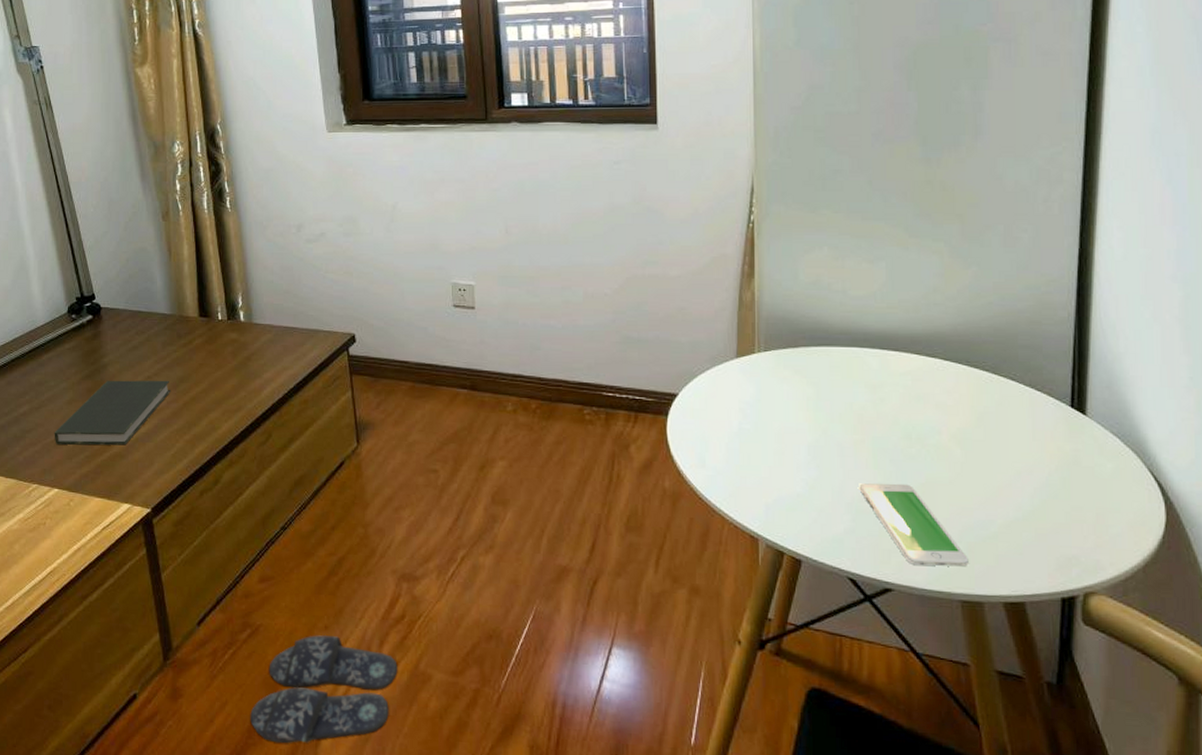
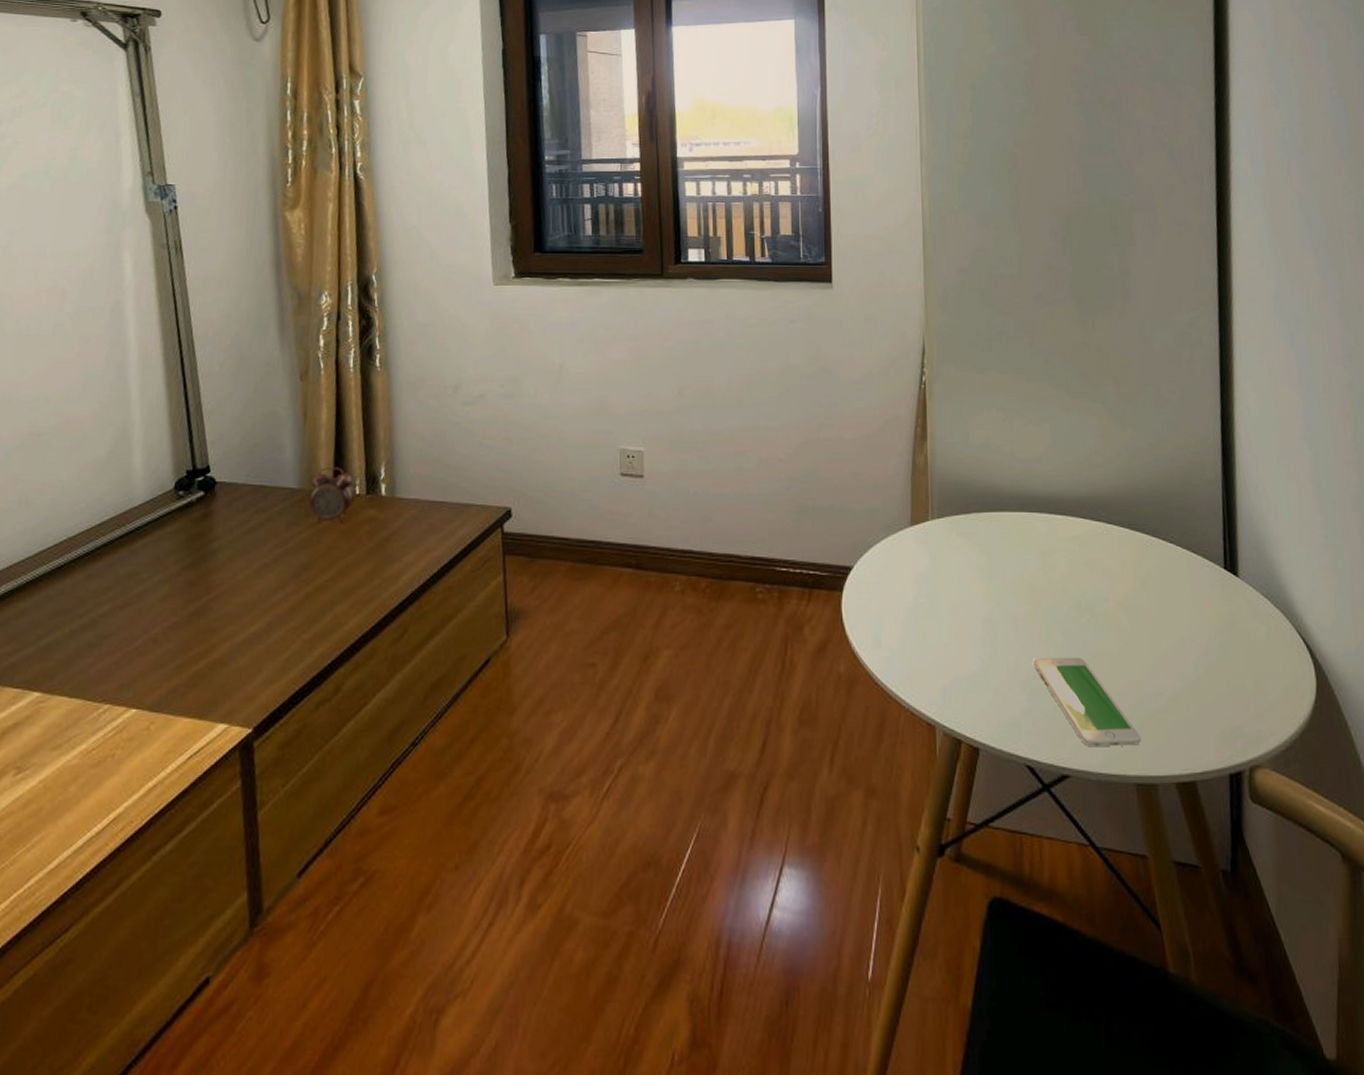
book: present [54,380,170,446] -> none [139,567,291,652]
alarm clock: none [180,296,217,344] -> present [309,467,355,523]
slippers: present [250,635,398,744] -> none [354,878,539,1028]

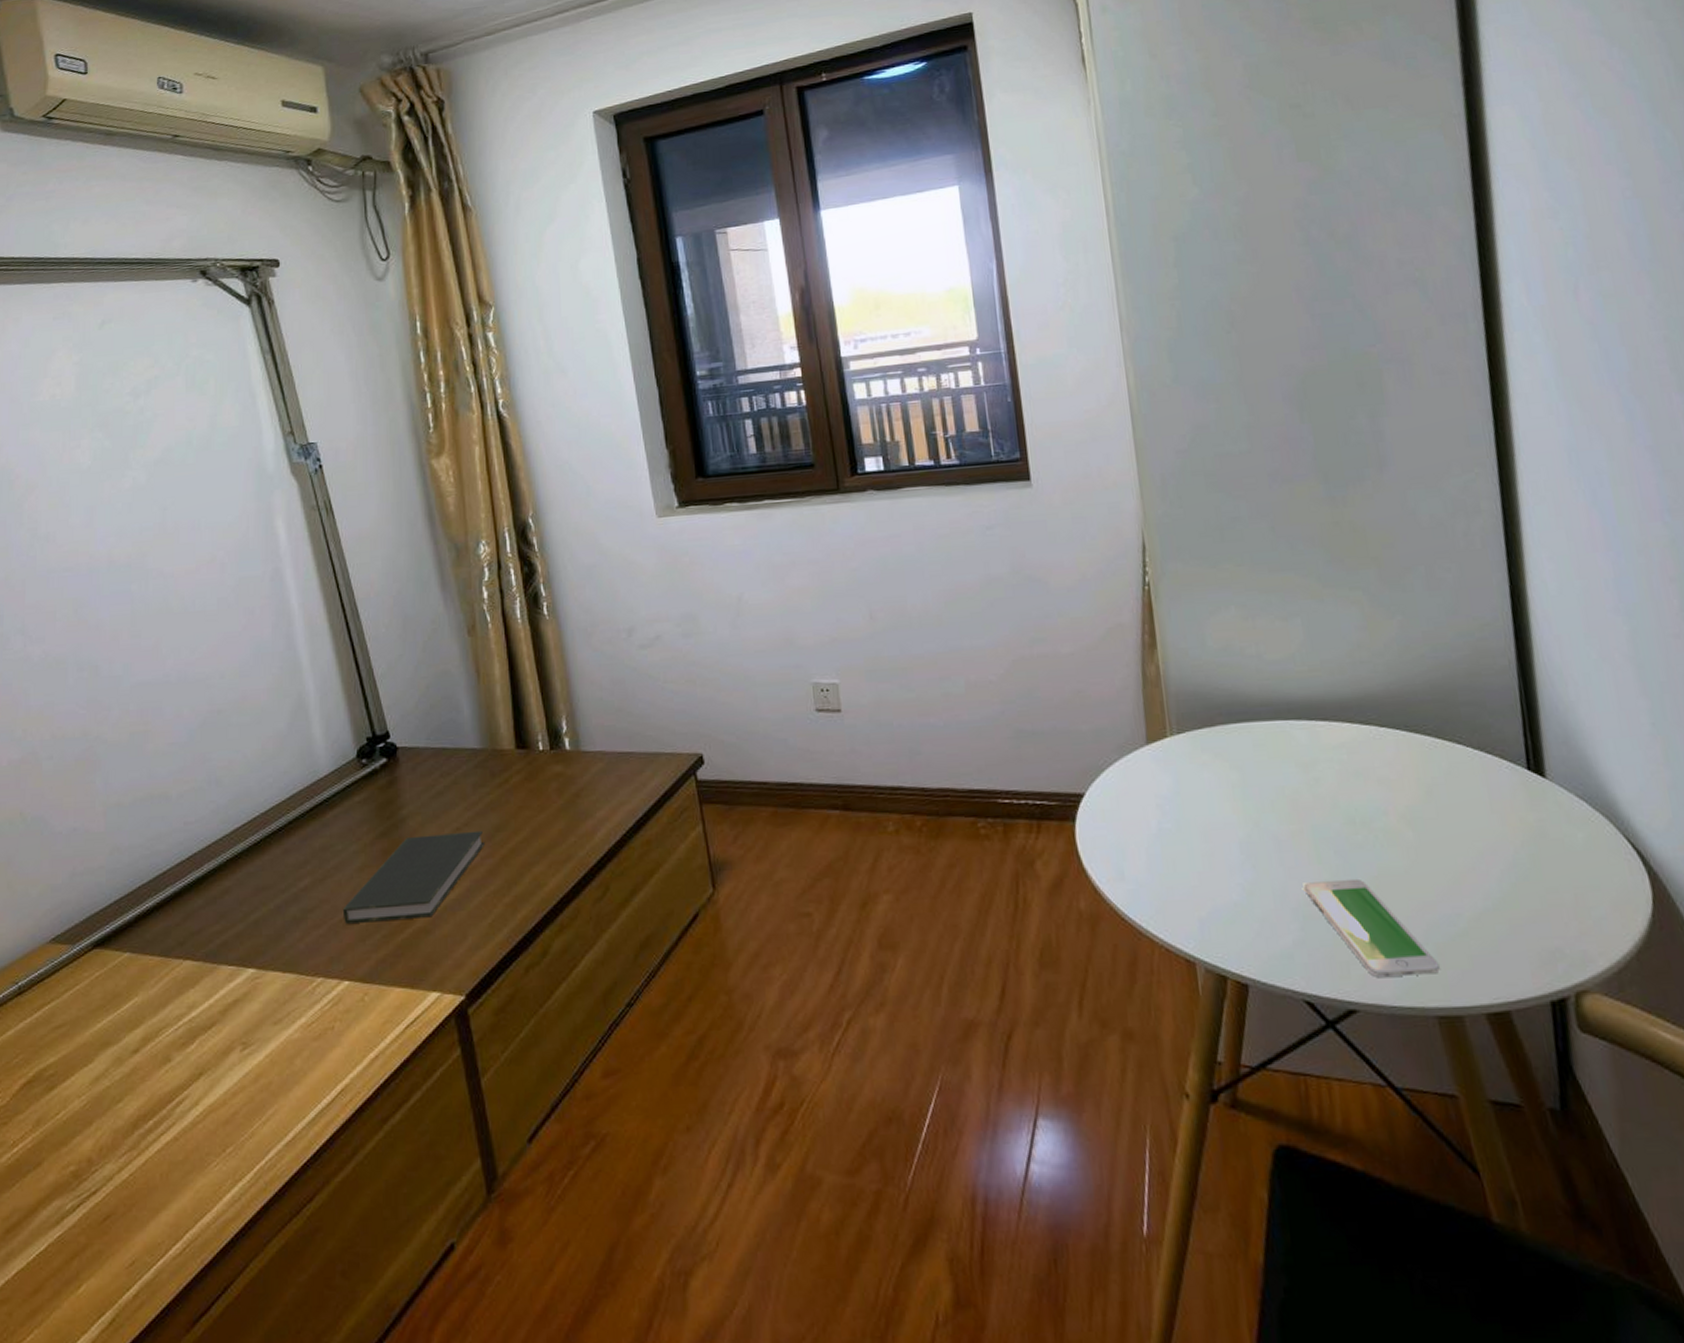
book: none [139,567,291,652] -> present [342,830,484,924]
alarm clock: present [309,467,355,523] -> none [492,723,538,783]

